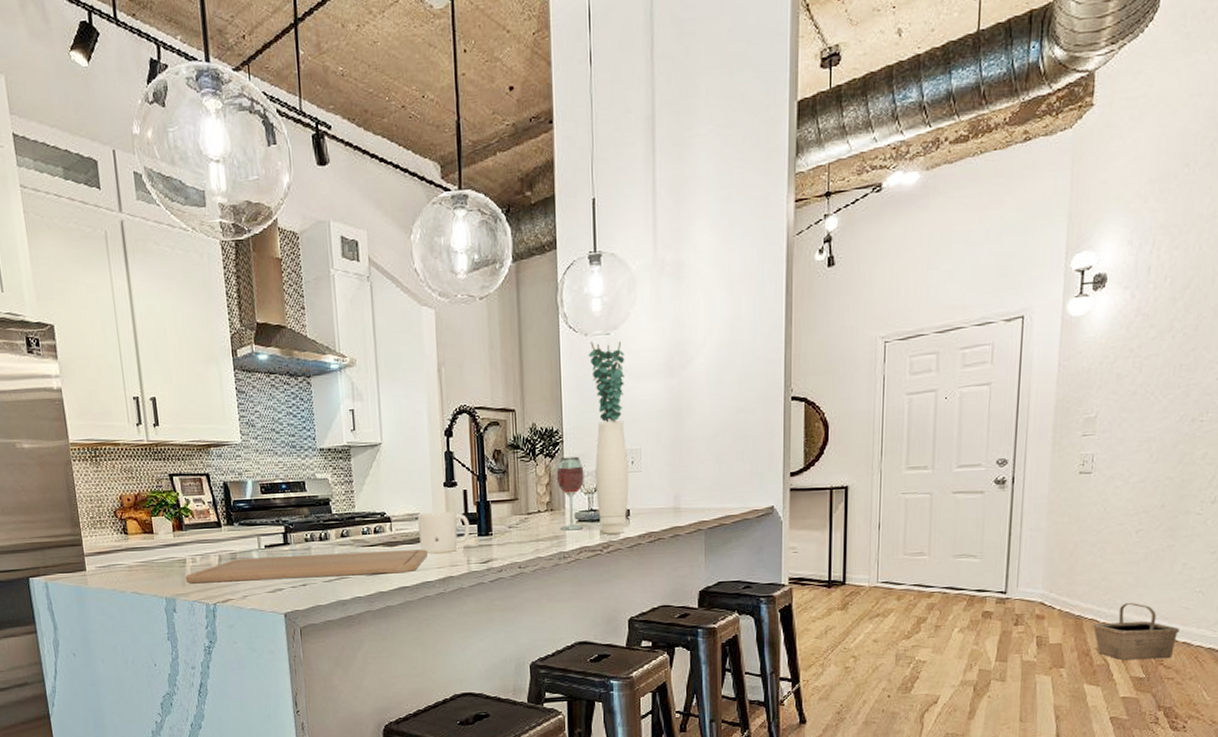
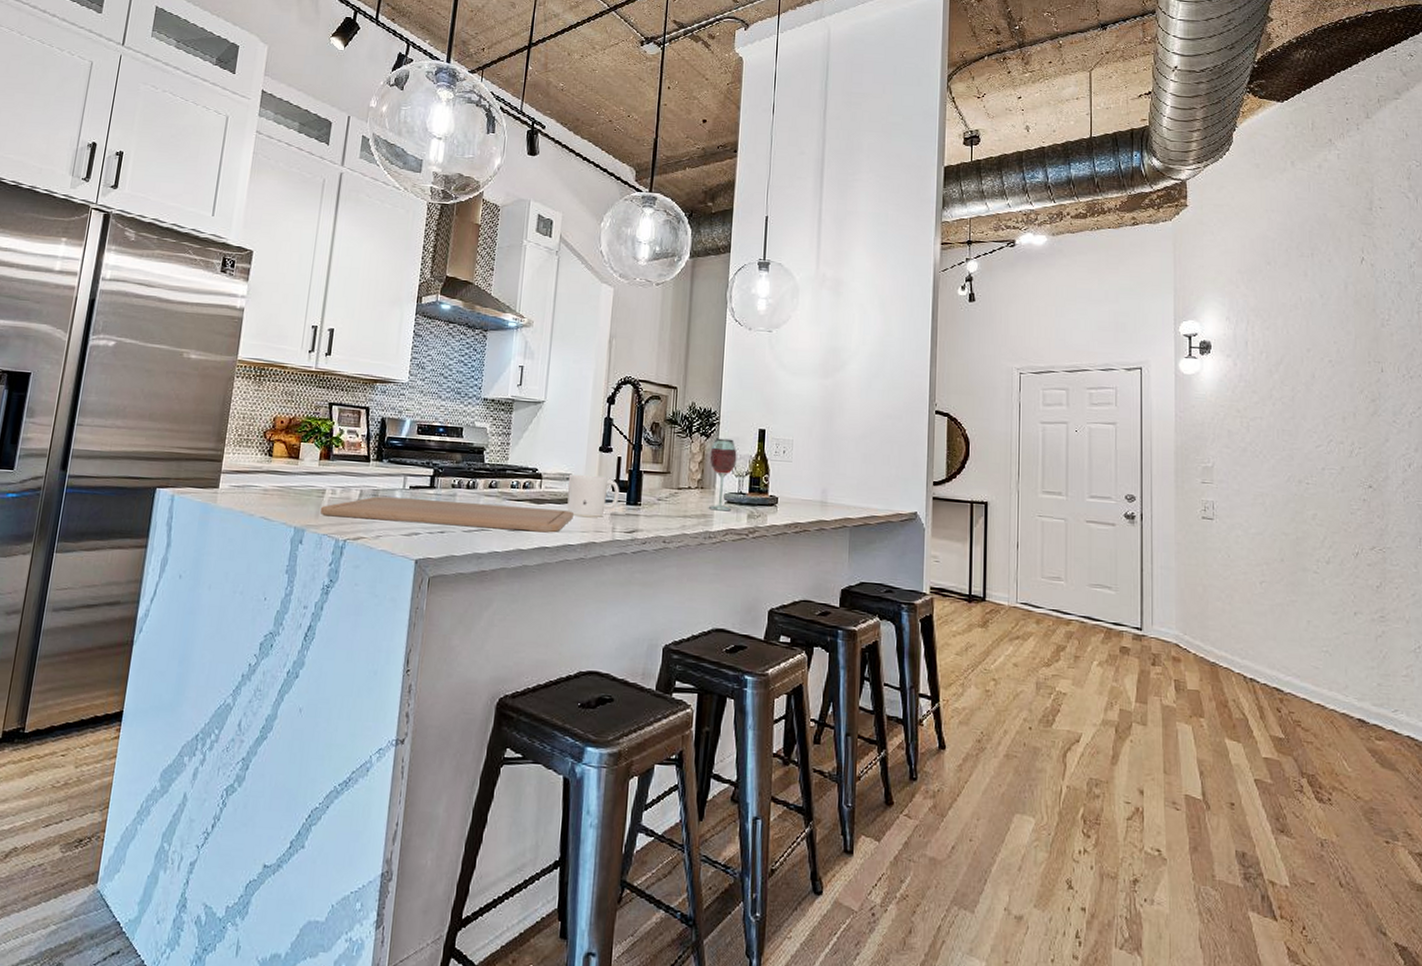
vase: present [588,342,629,534] -> none [746,336,785,520]
basket: present [1092,603,1179,661] -> none [1228,655,1312,720]

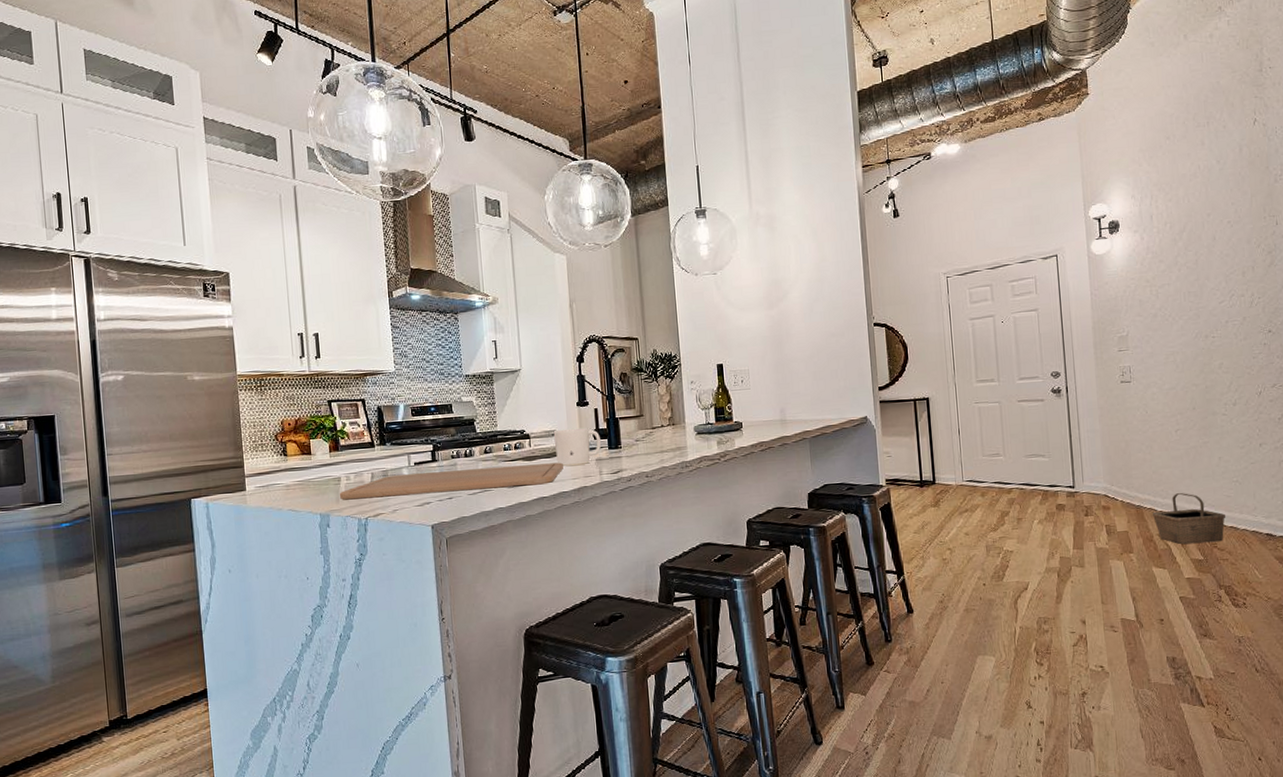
wineglass: present [709,438,737,512] -> none [676,377,702,443]
basket: none [1228,655,1312,720] -> present [1152,493,1225,545]

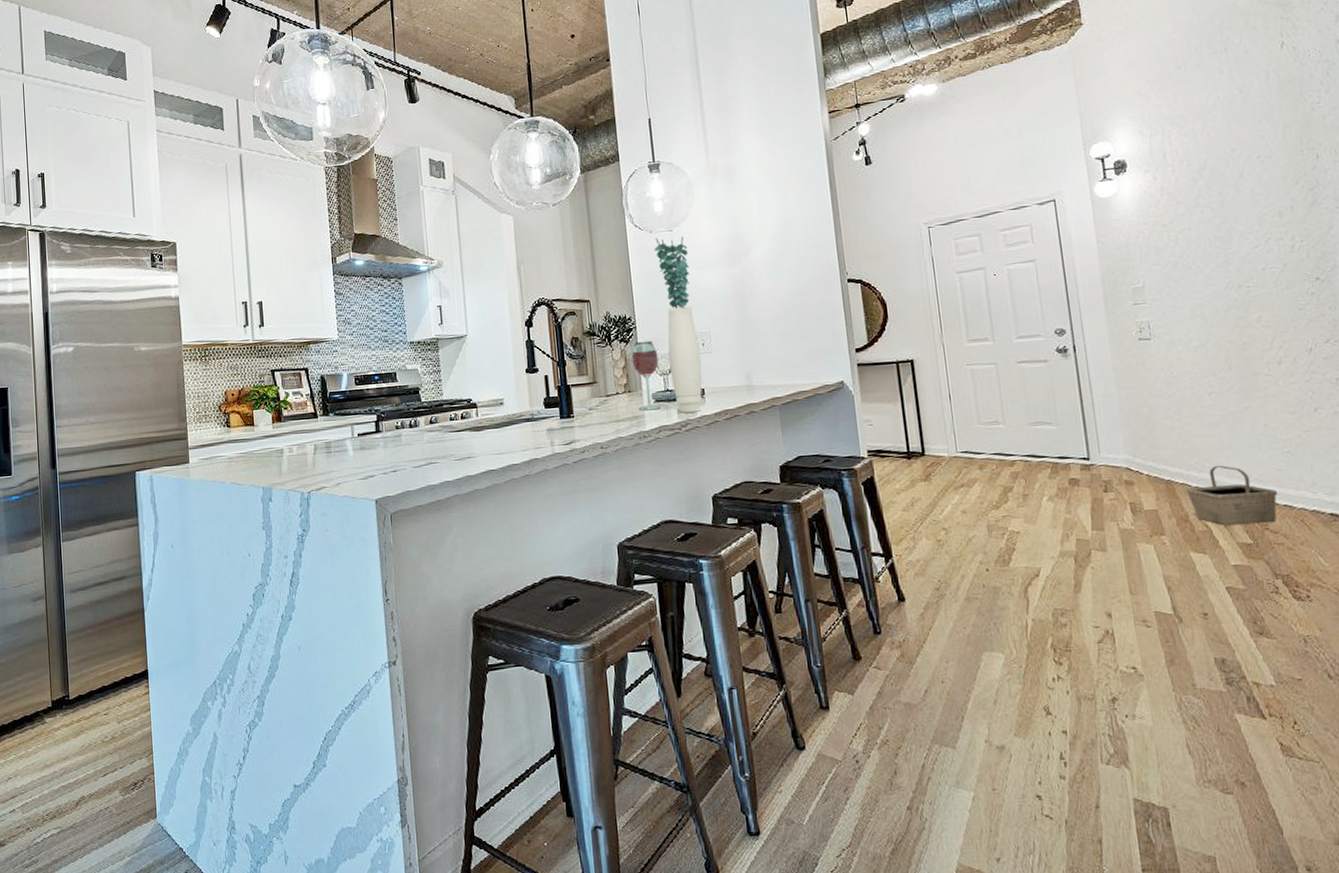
chopping board: present [339,462,563,500] -> none [281,433,513,473]
mug: present [553,427,602,467] -> none [501,395,553,437]
wineglass: none [676,377,702,443] -> present [631,340,661,411]
vase: none [699,280,741,445] -> present [654,237,703,413]

